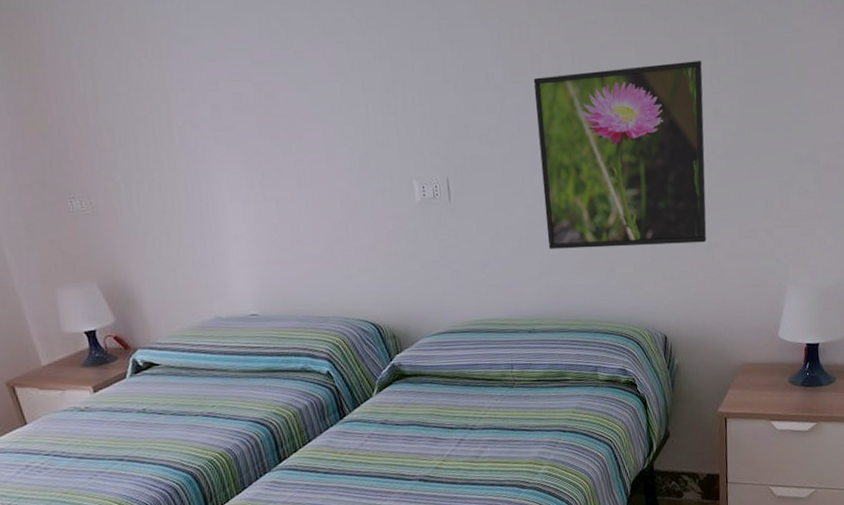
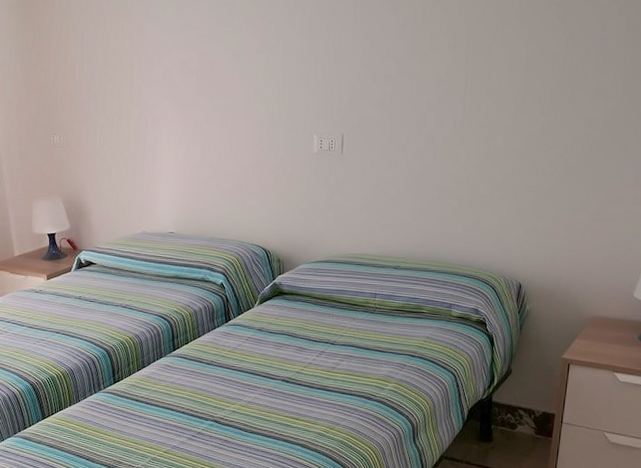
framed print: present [533,60,707,249] -> none [422,42,591,205]

